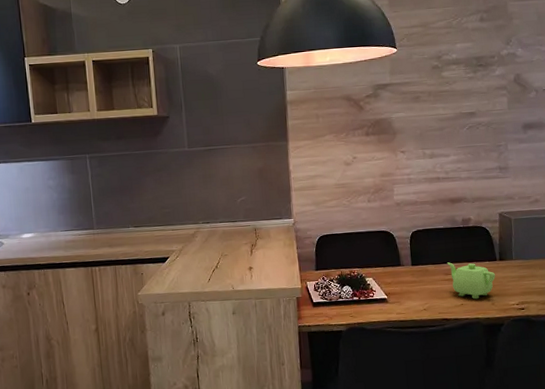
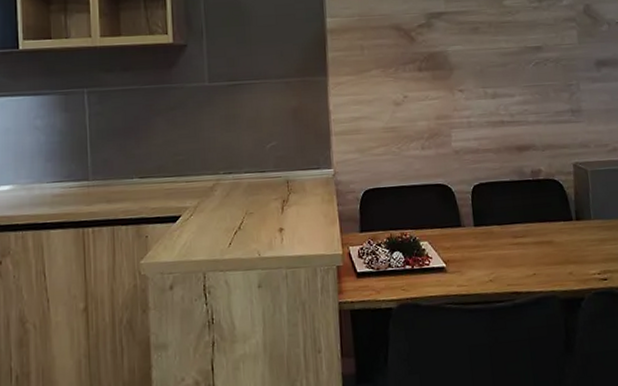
teapot: present [446,262,496,299] -> none [515,222,573,268]

